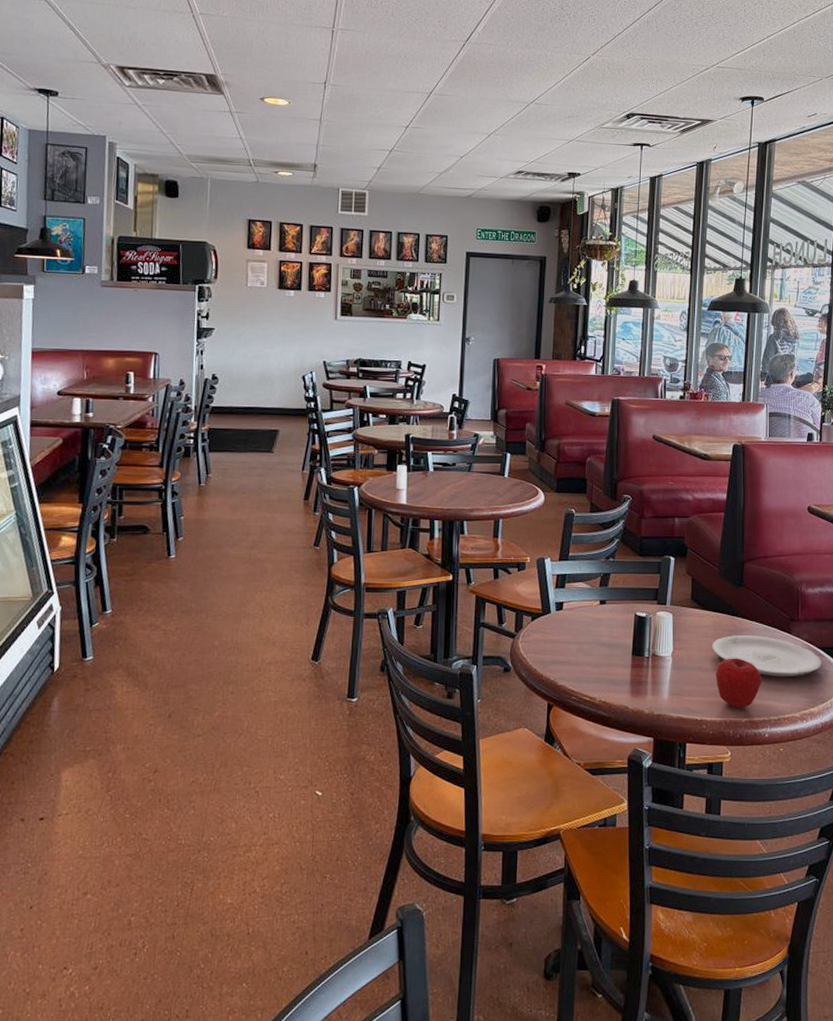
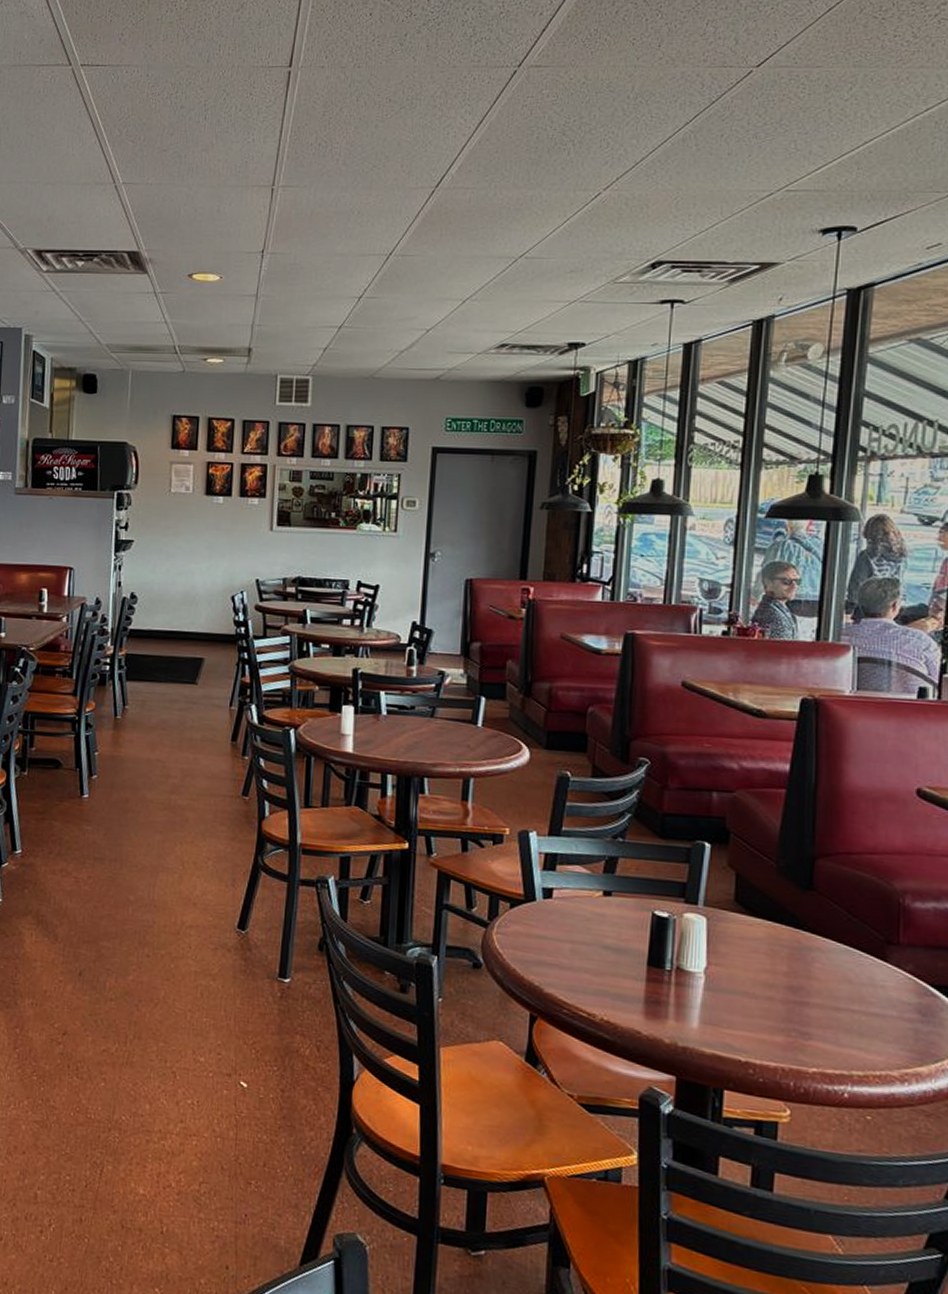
plate: present [712,635,821,677] -> none [765,954,935,1021]
apple: present [715,658,762,709] -> none [768,983,840,1055]

